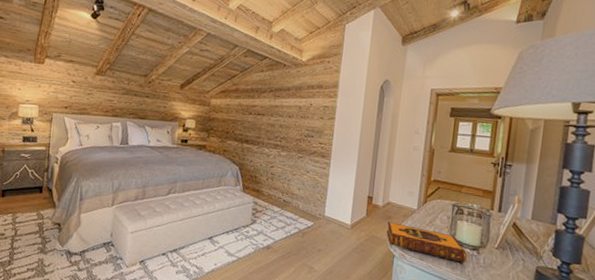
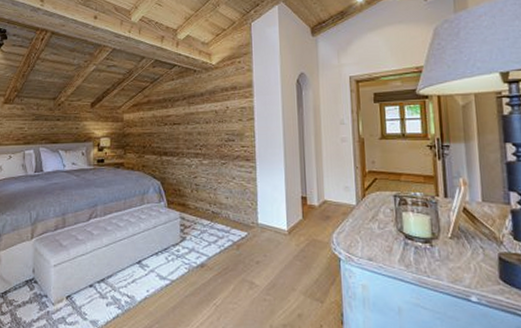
hardback book: present [386,222,467,263] -> none [326,222,420,259]

